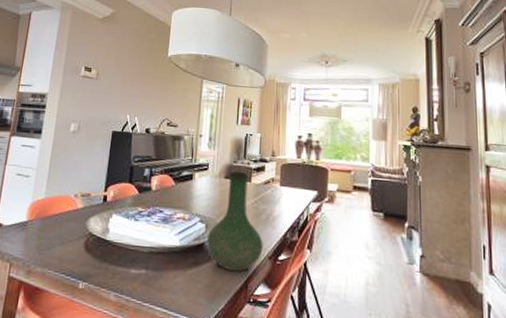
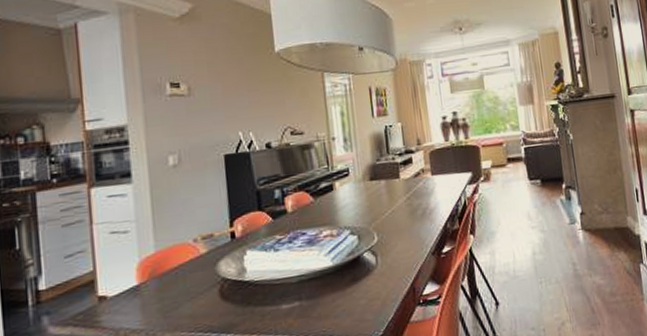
vase: present [206,170,263,272] -> none [361,169,425,278]

